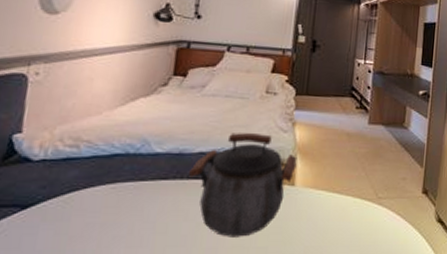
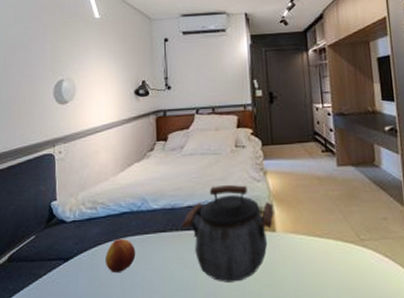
fruit: none [81,184,125,225] -> present [106,238,136,274]

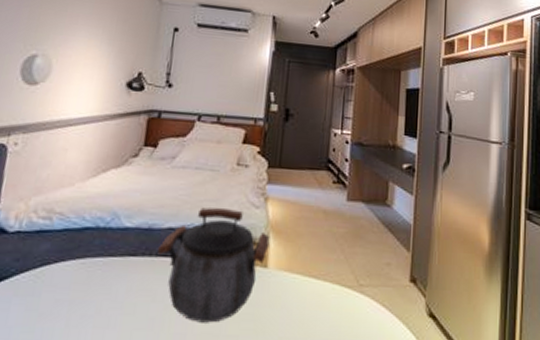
fruit: present [106,238,136,274] -> none [51,259,94,303]

